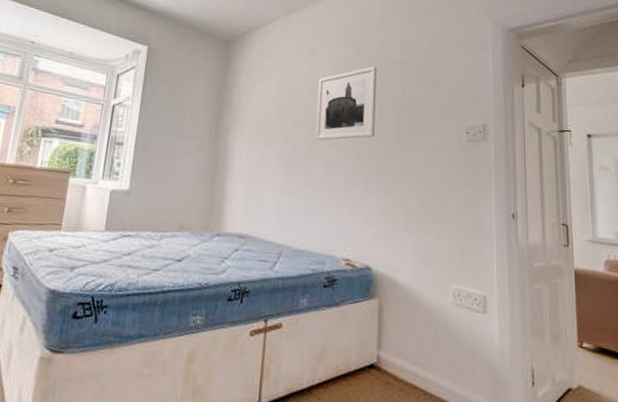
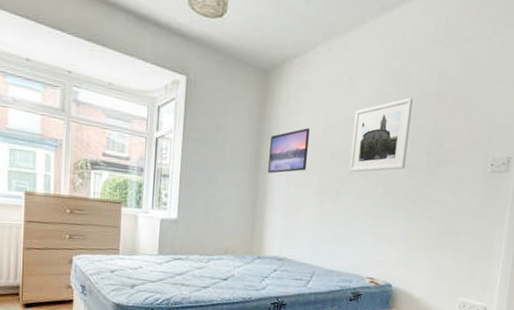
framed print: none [229,95,272,141] -> present [268,128,310,173]

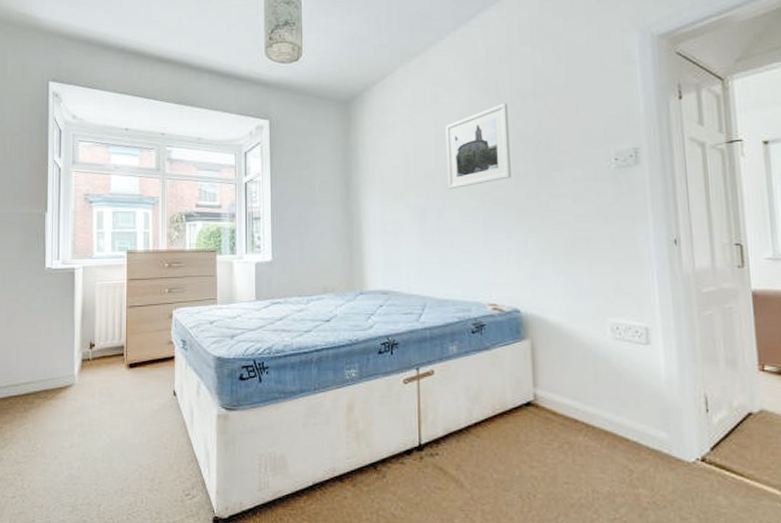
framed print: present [268,128,310,173] -> none [359,151,400,202]

